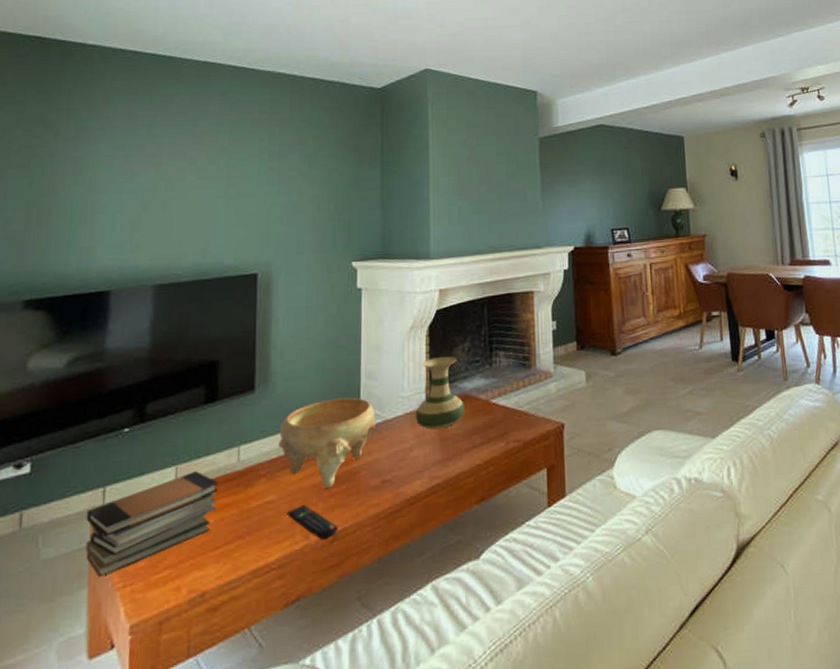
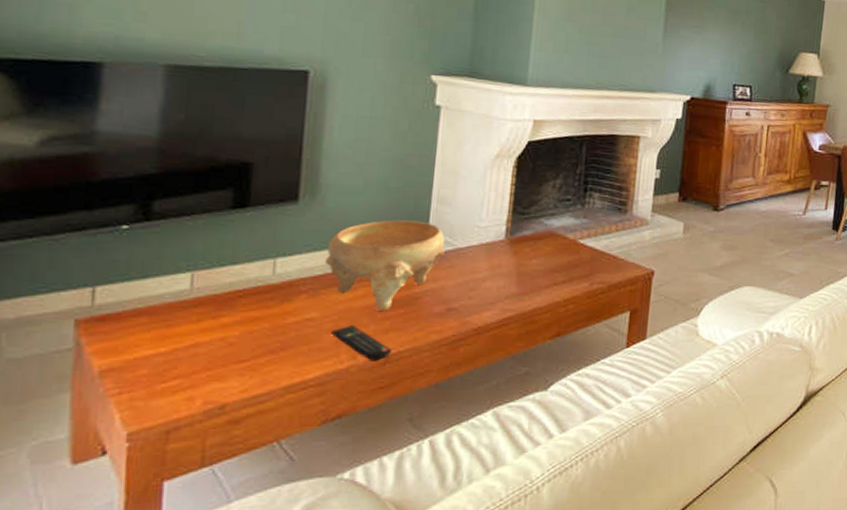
book stack: present [85,471,219,578] -> none [67,280,248,383]
vase: present [415,356,464,430] -> none [491,190,549,263]

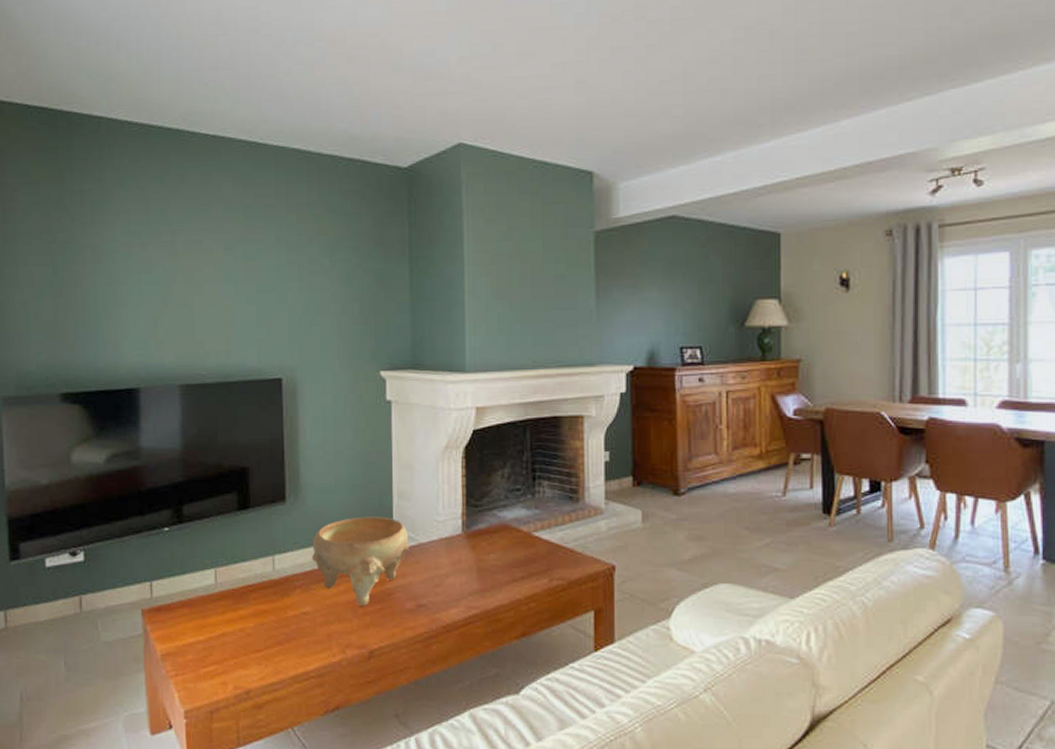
remote control: present [331,324,392,360] -> none [323,619,374,655]

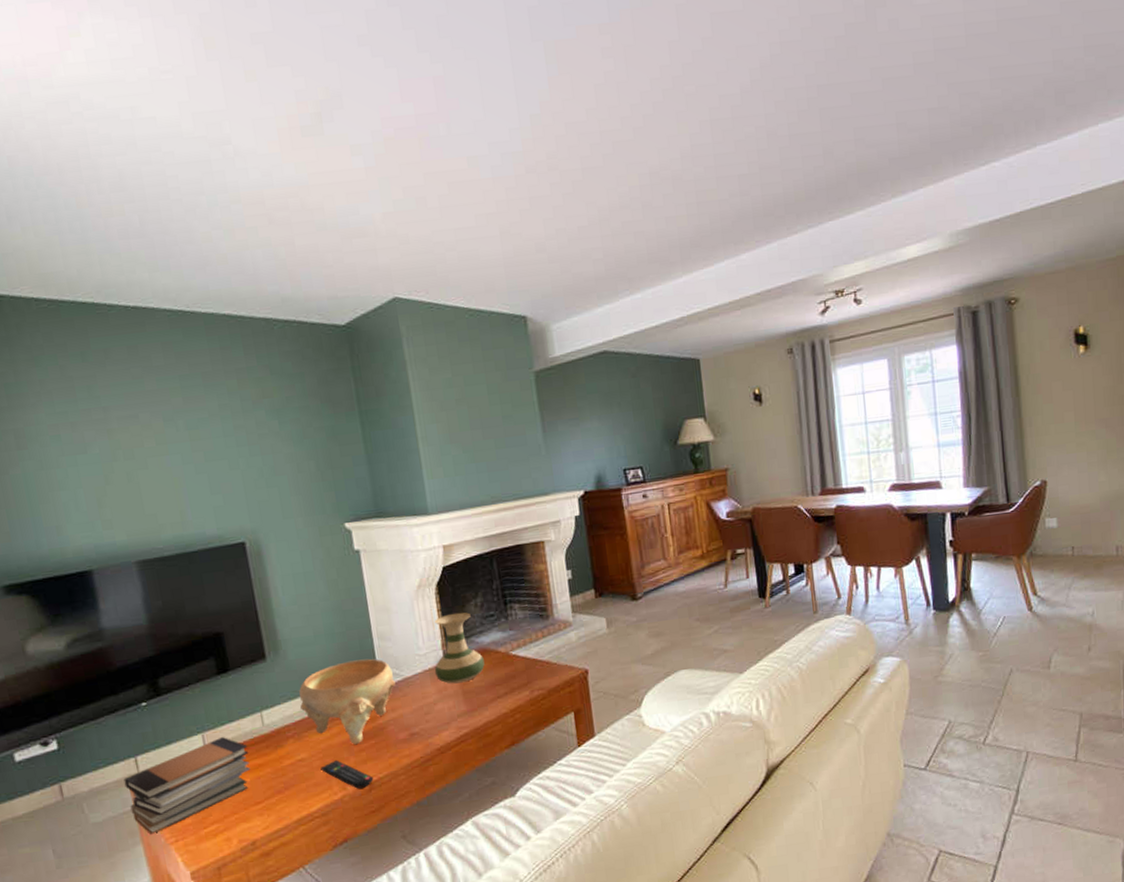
book stack: none [137,576,257,665] -> present [123,737,251,836]
remote control: none [323,619,374,655] -> present [320,759,374,789]
vase: none [450,481,504,558] -> present [434,612,485,684]

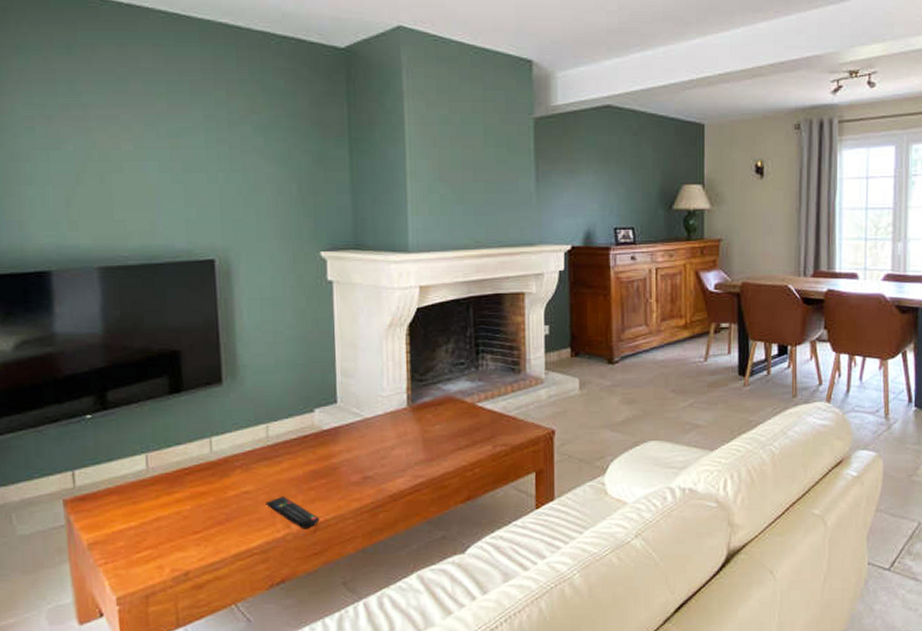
book stack: present [123,737,251,836] -> none [58,460,193,555]
decorative bowl: present [299,658,396,744] -> none [252,394,354,482]
vase: present [434,612,485,684] -> none [396,356,449,430]

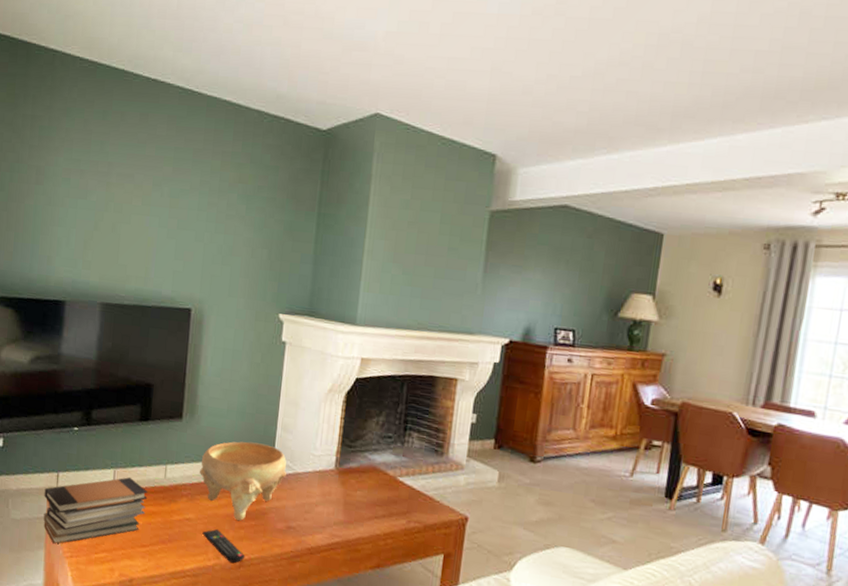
book stack: none [58,460,193,555] -> present [43,477,148,545]
decorative bowl: none [252,394,354,482] -> present [200,441,287,521]

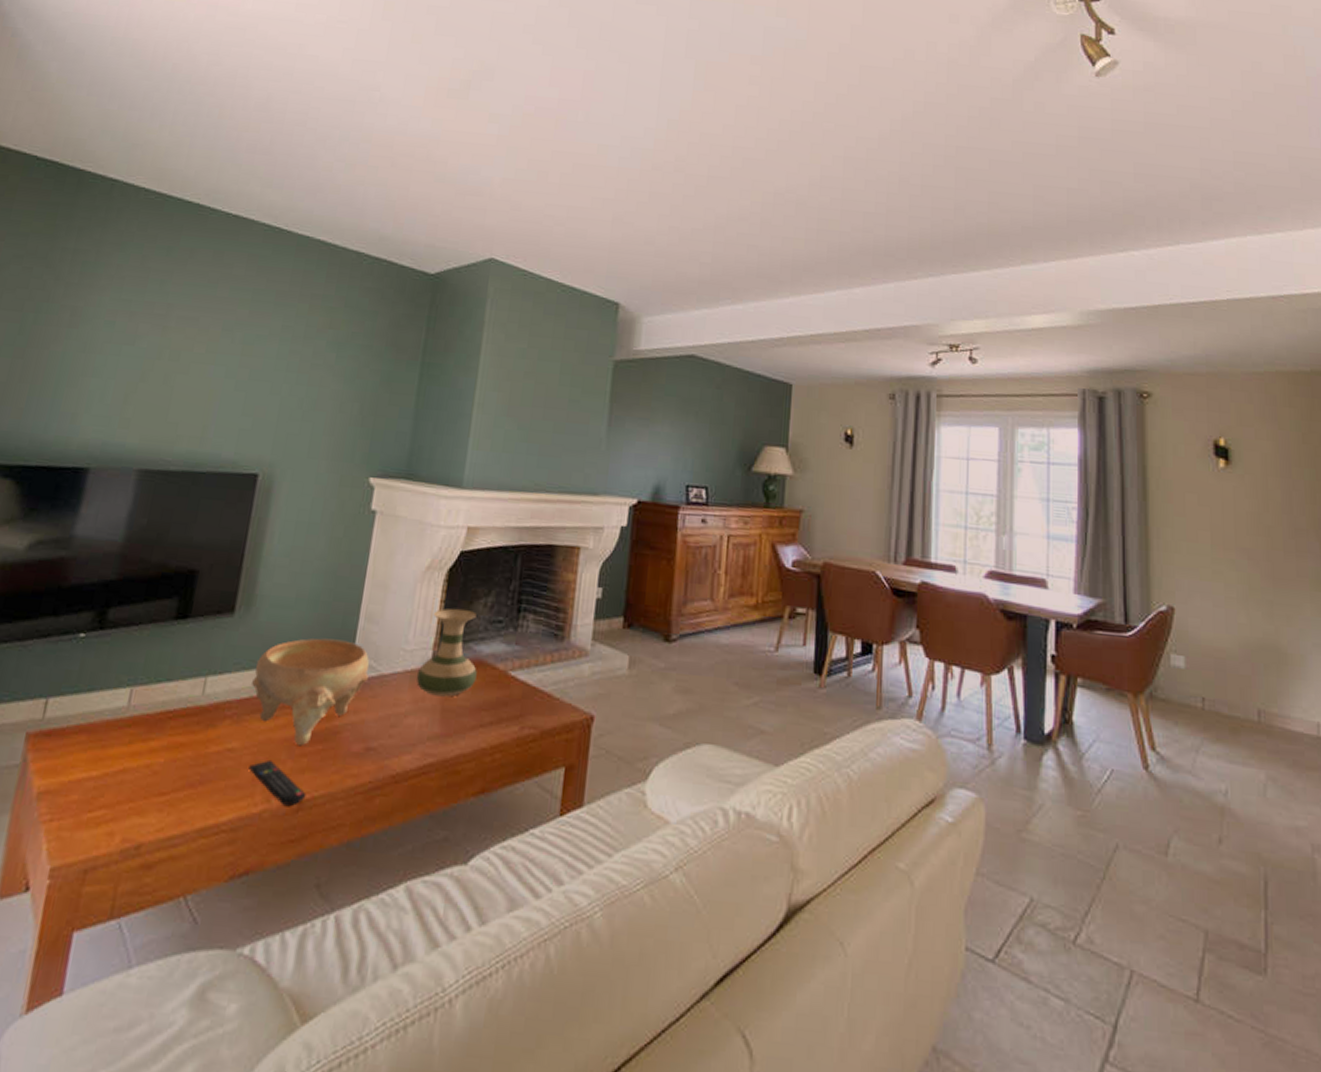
book stack: present [43,477,148,545] -> none [14,697,177,805]
vase: none [323,424,372,494] -> present [416,608,477,697]

